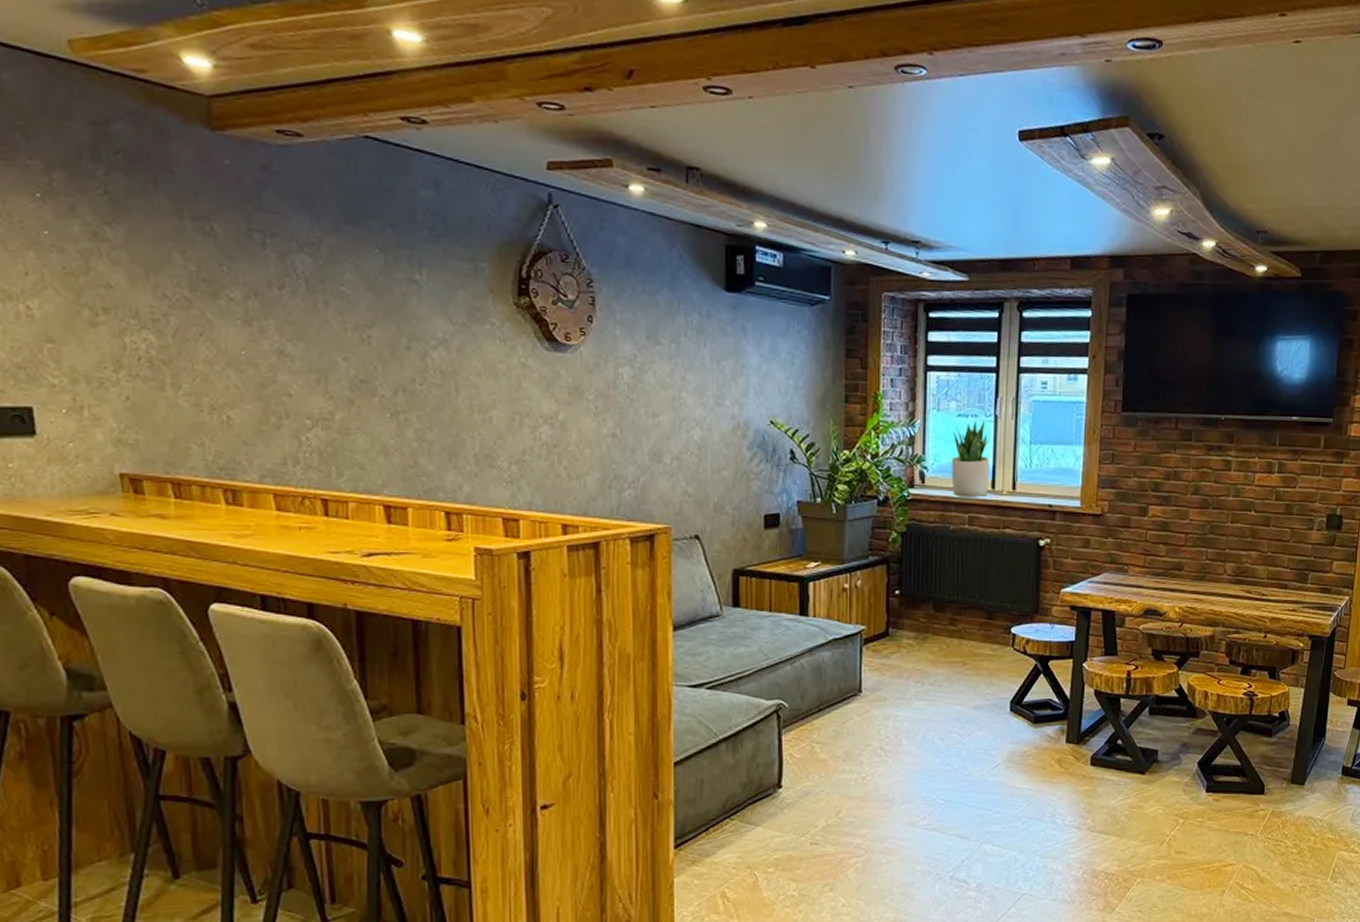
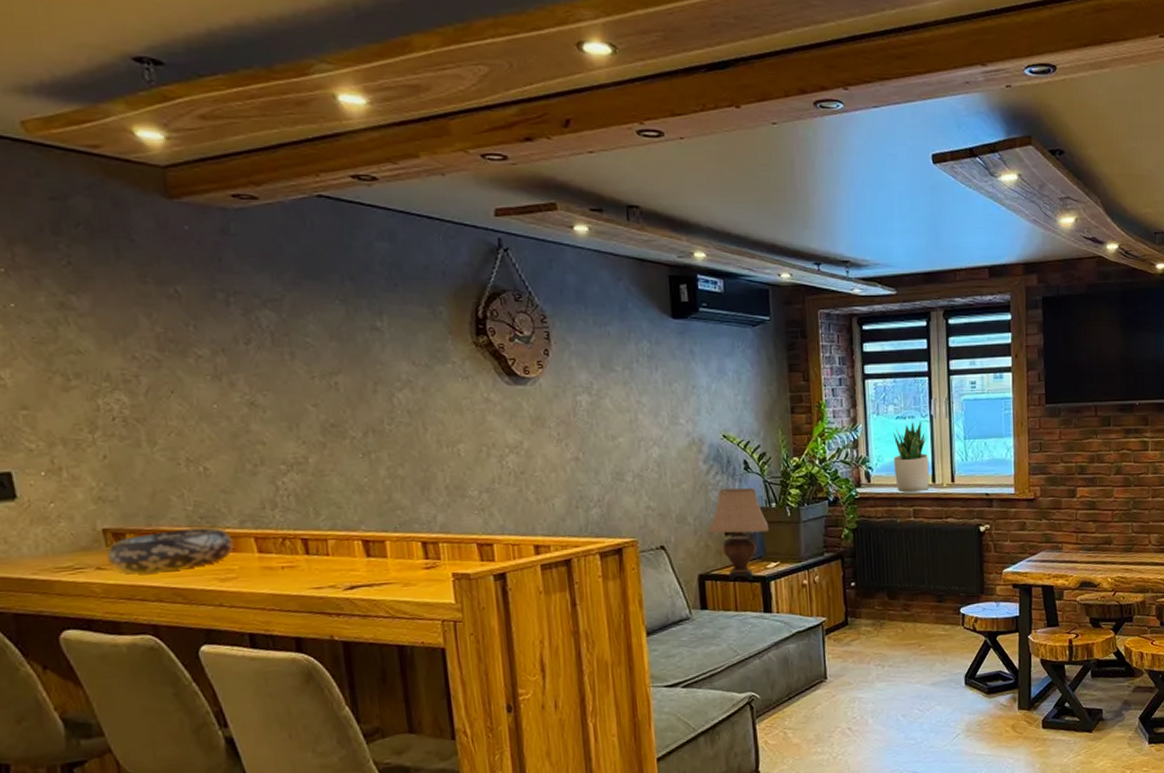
decorative bowl: none [121,480,251,524] -> present [106,528,234,574]
table lamp: none [747,478,812,580] -> present [708,487,769,581]

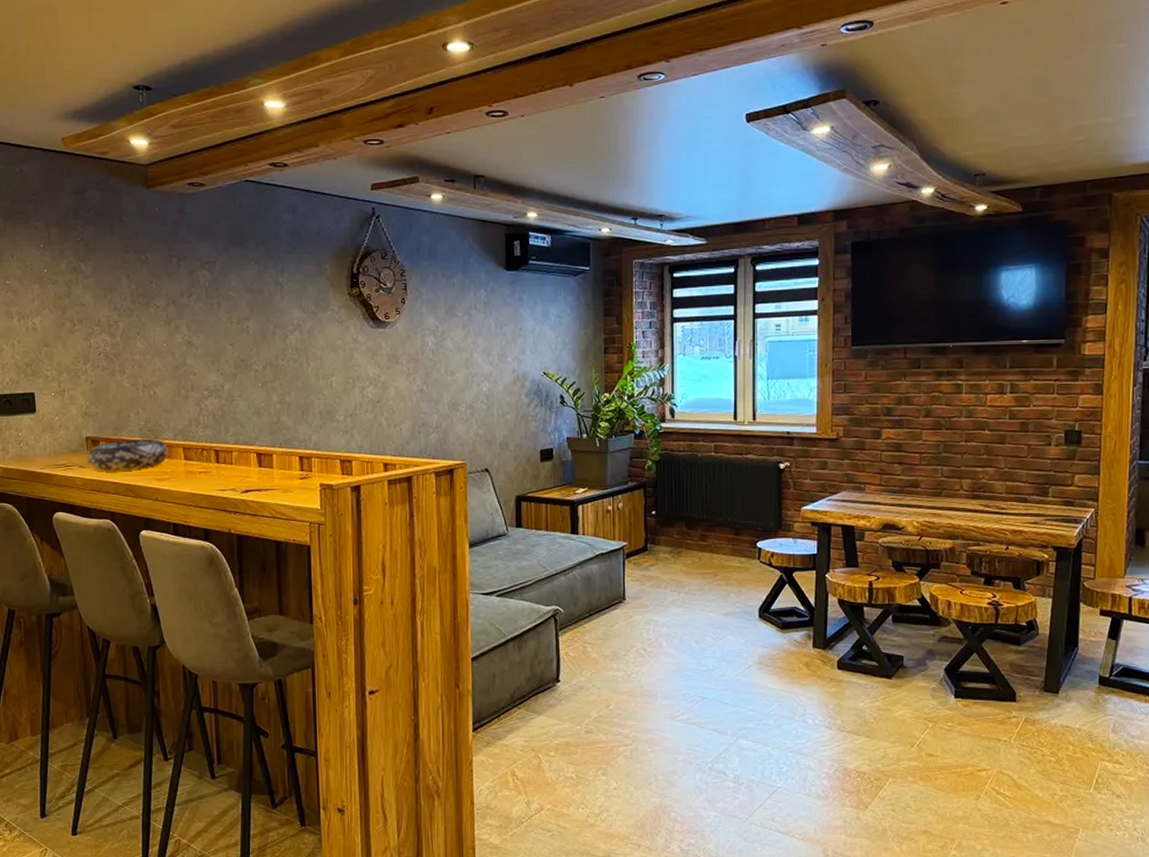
table lamp: present [708,487,769,581] -> none [526,419,579,504]
planter: present [893,422,930,493] -> none [697,362,732,429]

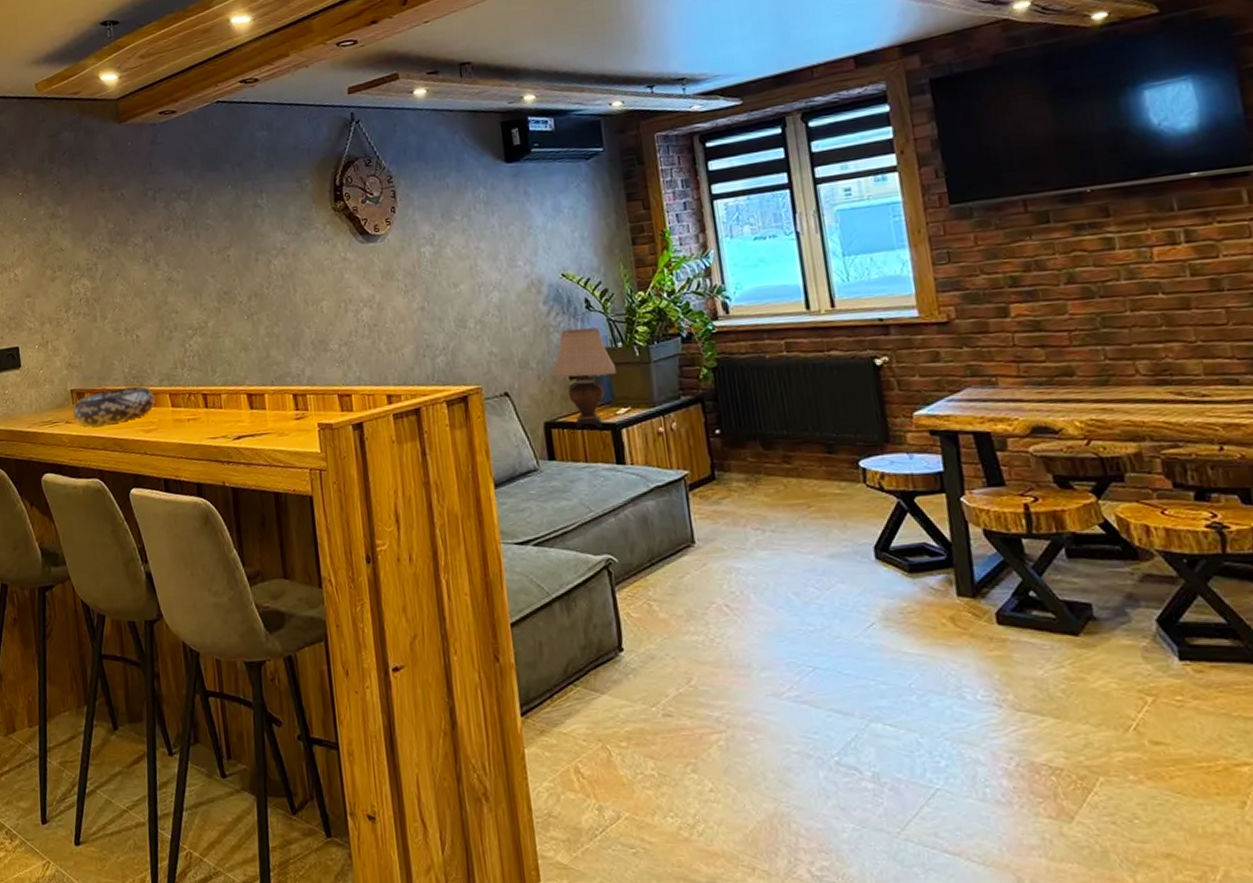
table lamp: none [526,419,579,504] -> present [552,327,617,429]

